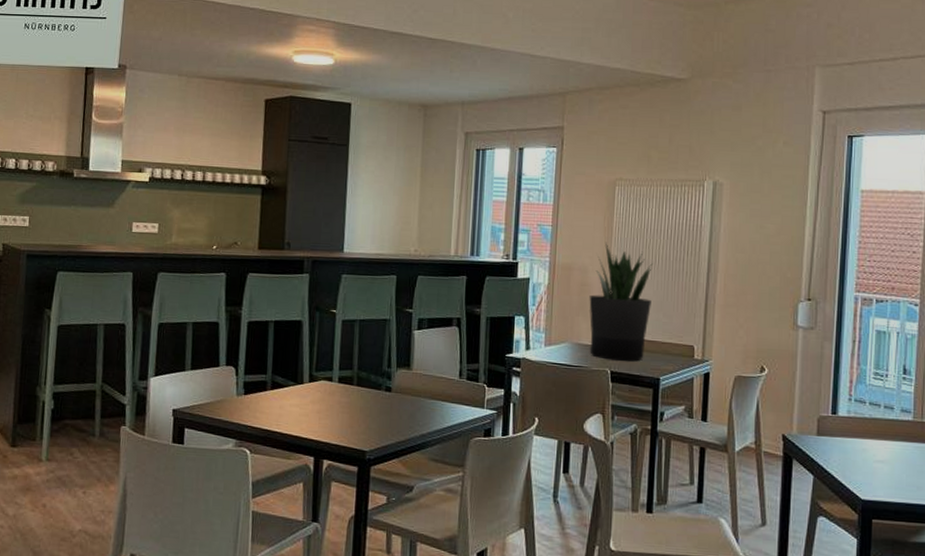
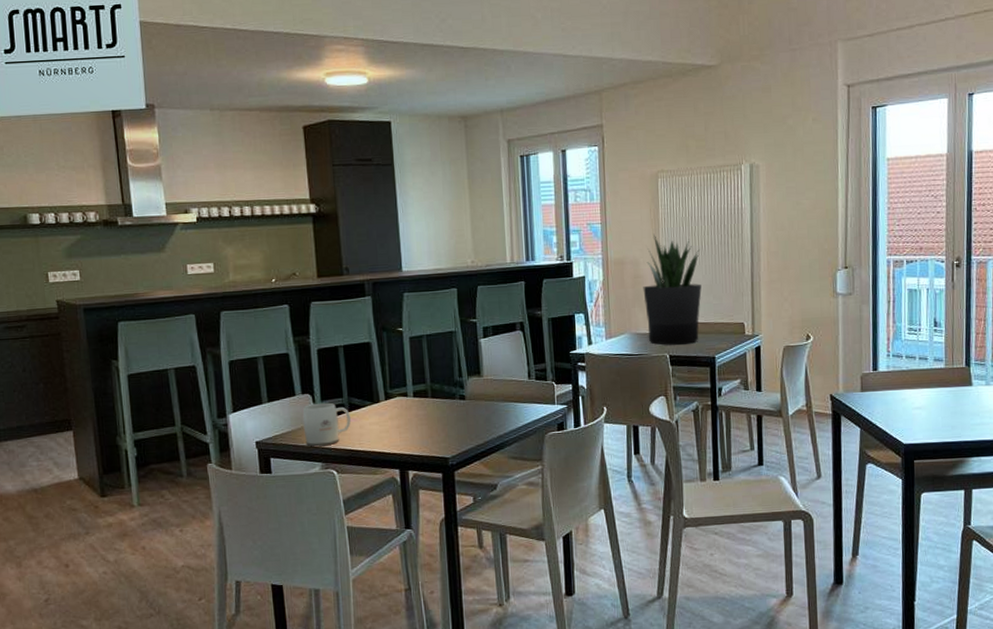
mug: none [222,377,272,423] -> present [302,402,351,447]

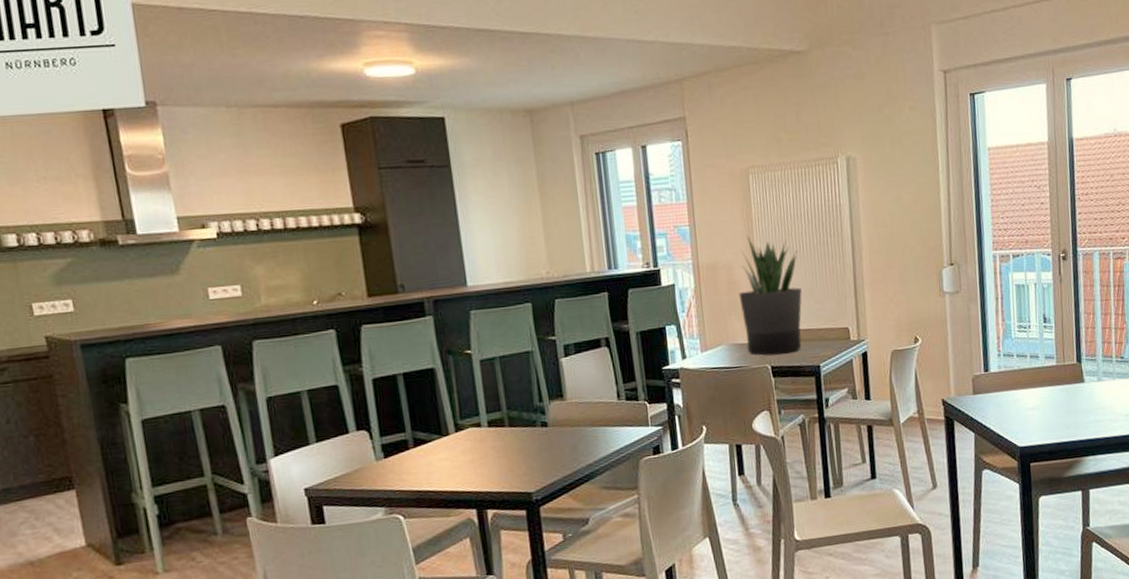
mug: present [302,402,351,447] -> none [358,438,417,490]

